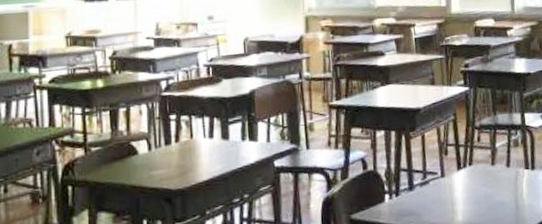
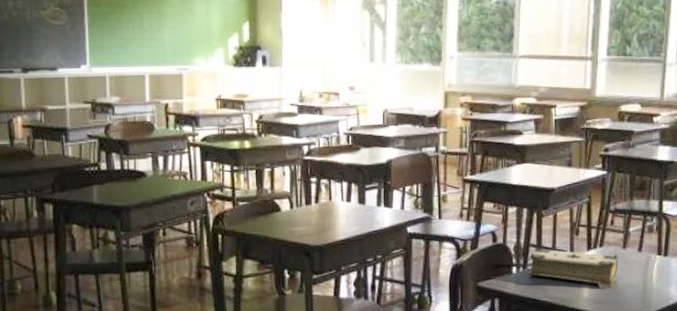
book: none [401,171,489,209] -> present [529,247,618,289]

